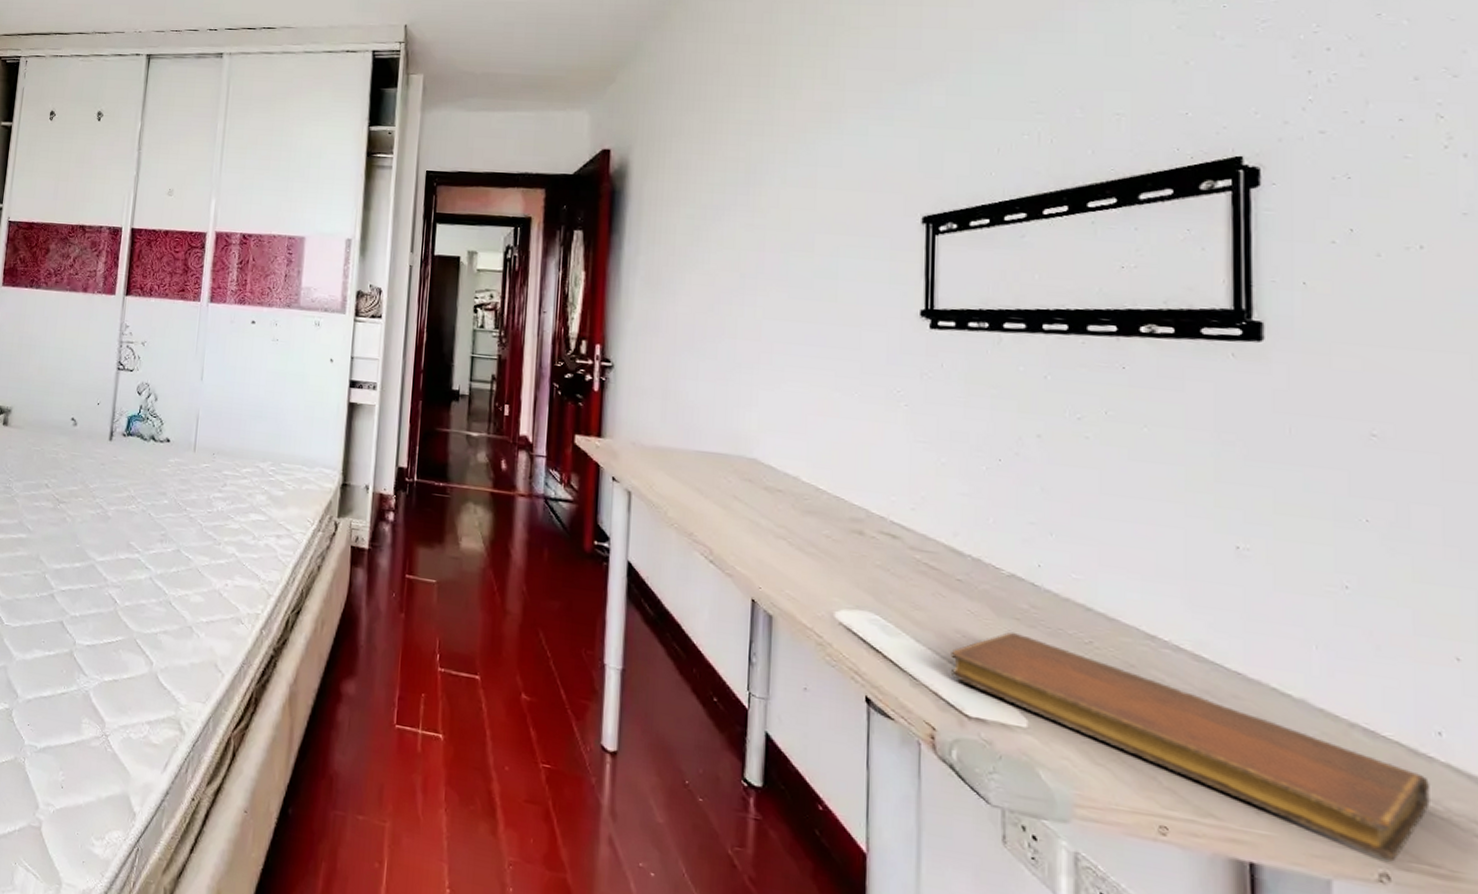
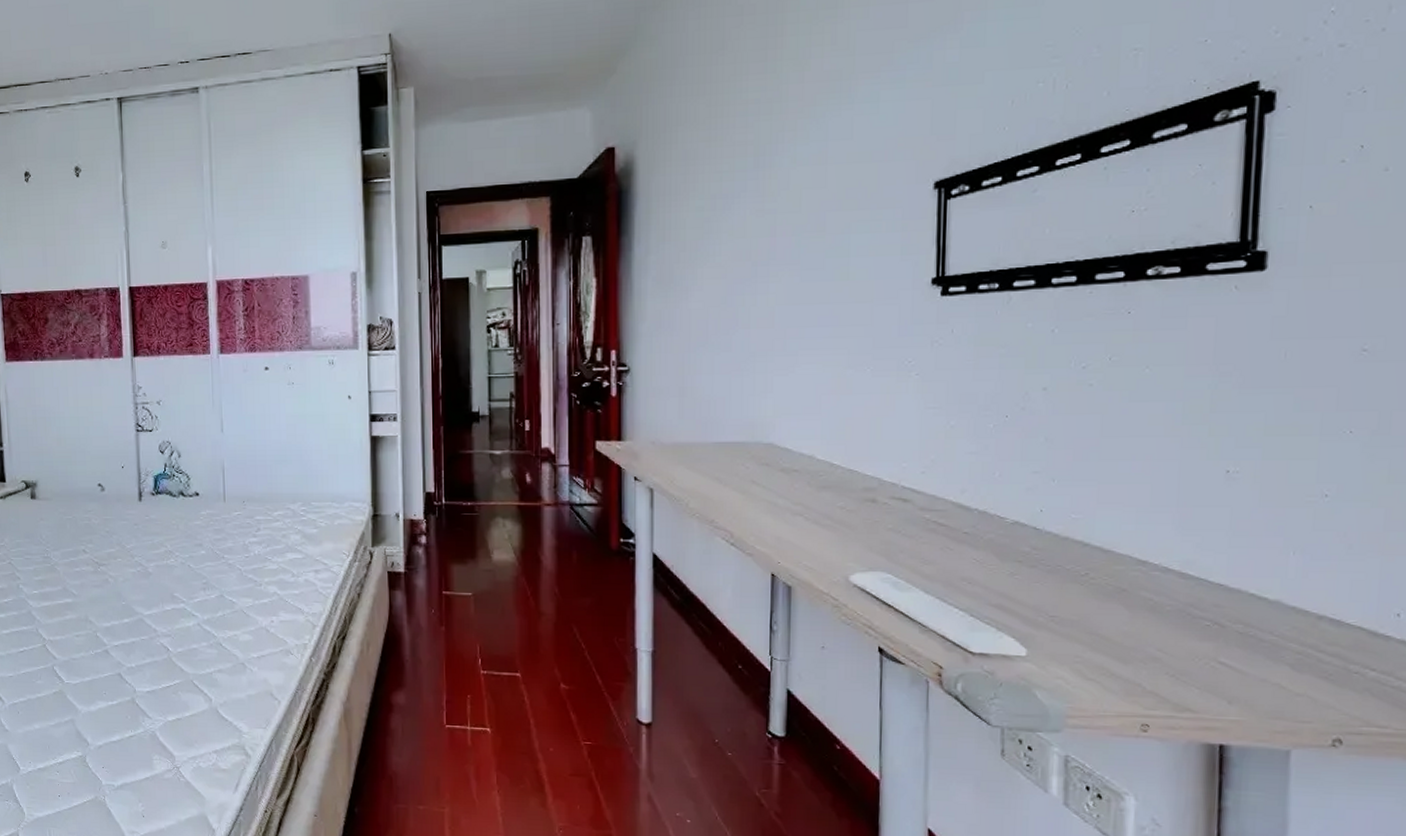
notebook: present [950,632,1430,862] -> none [956,573,1385,728]

